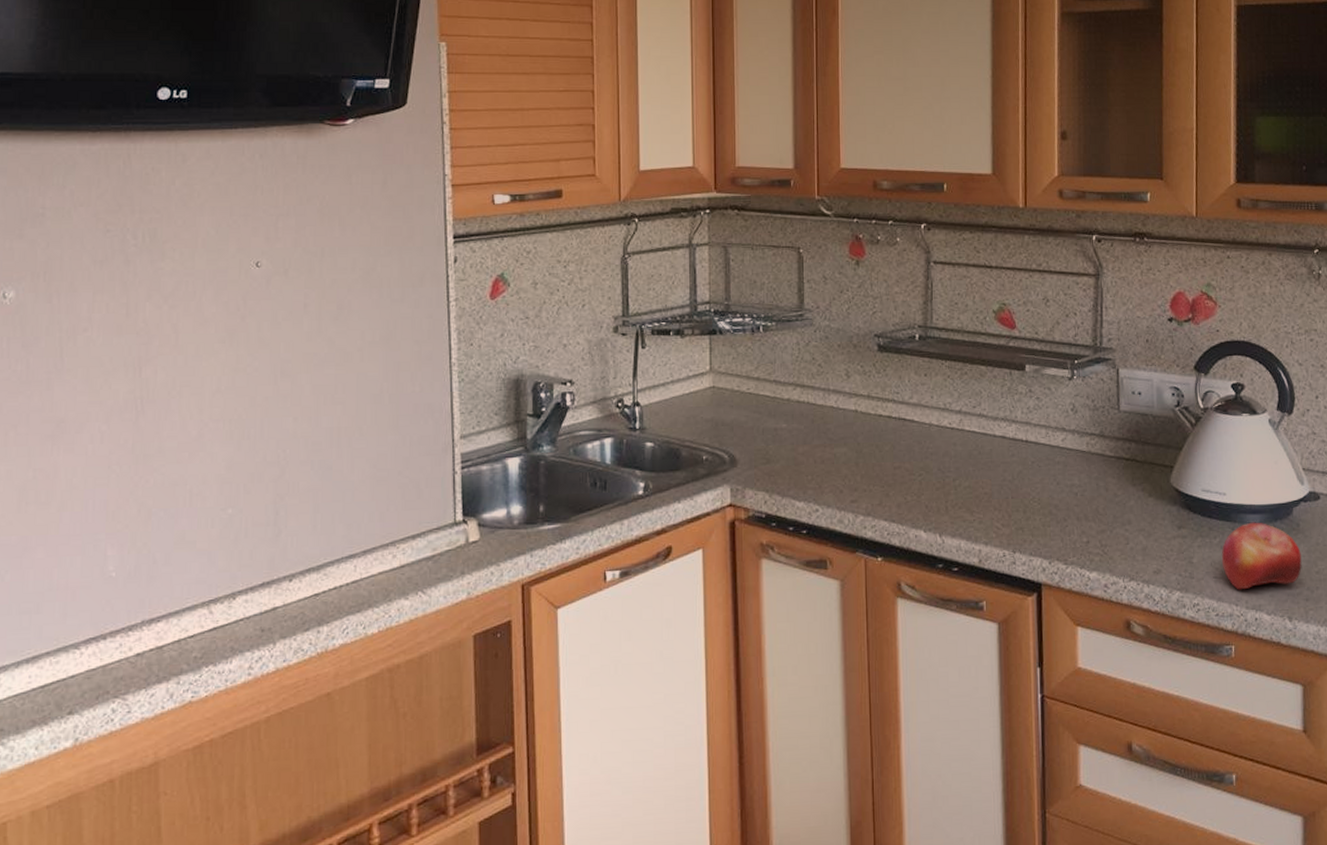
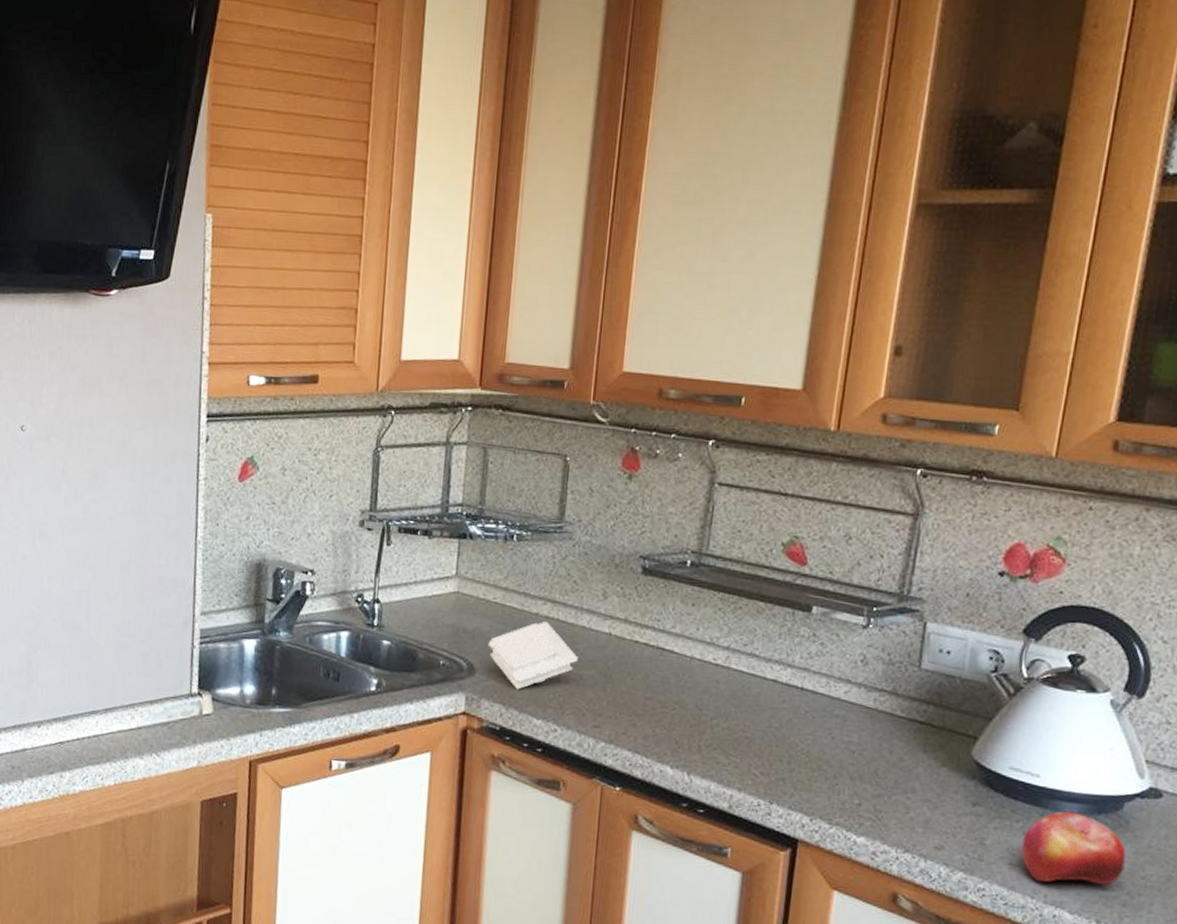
sponge: none [746,405,830,475] -> present [488,621,578,690]

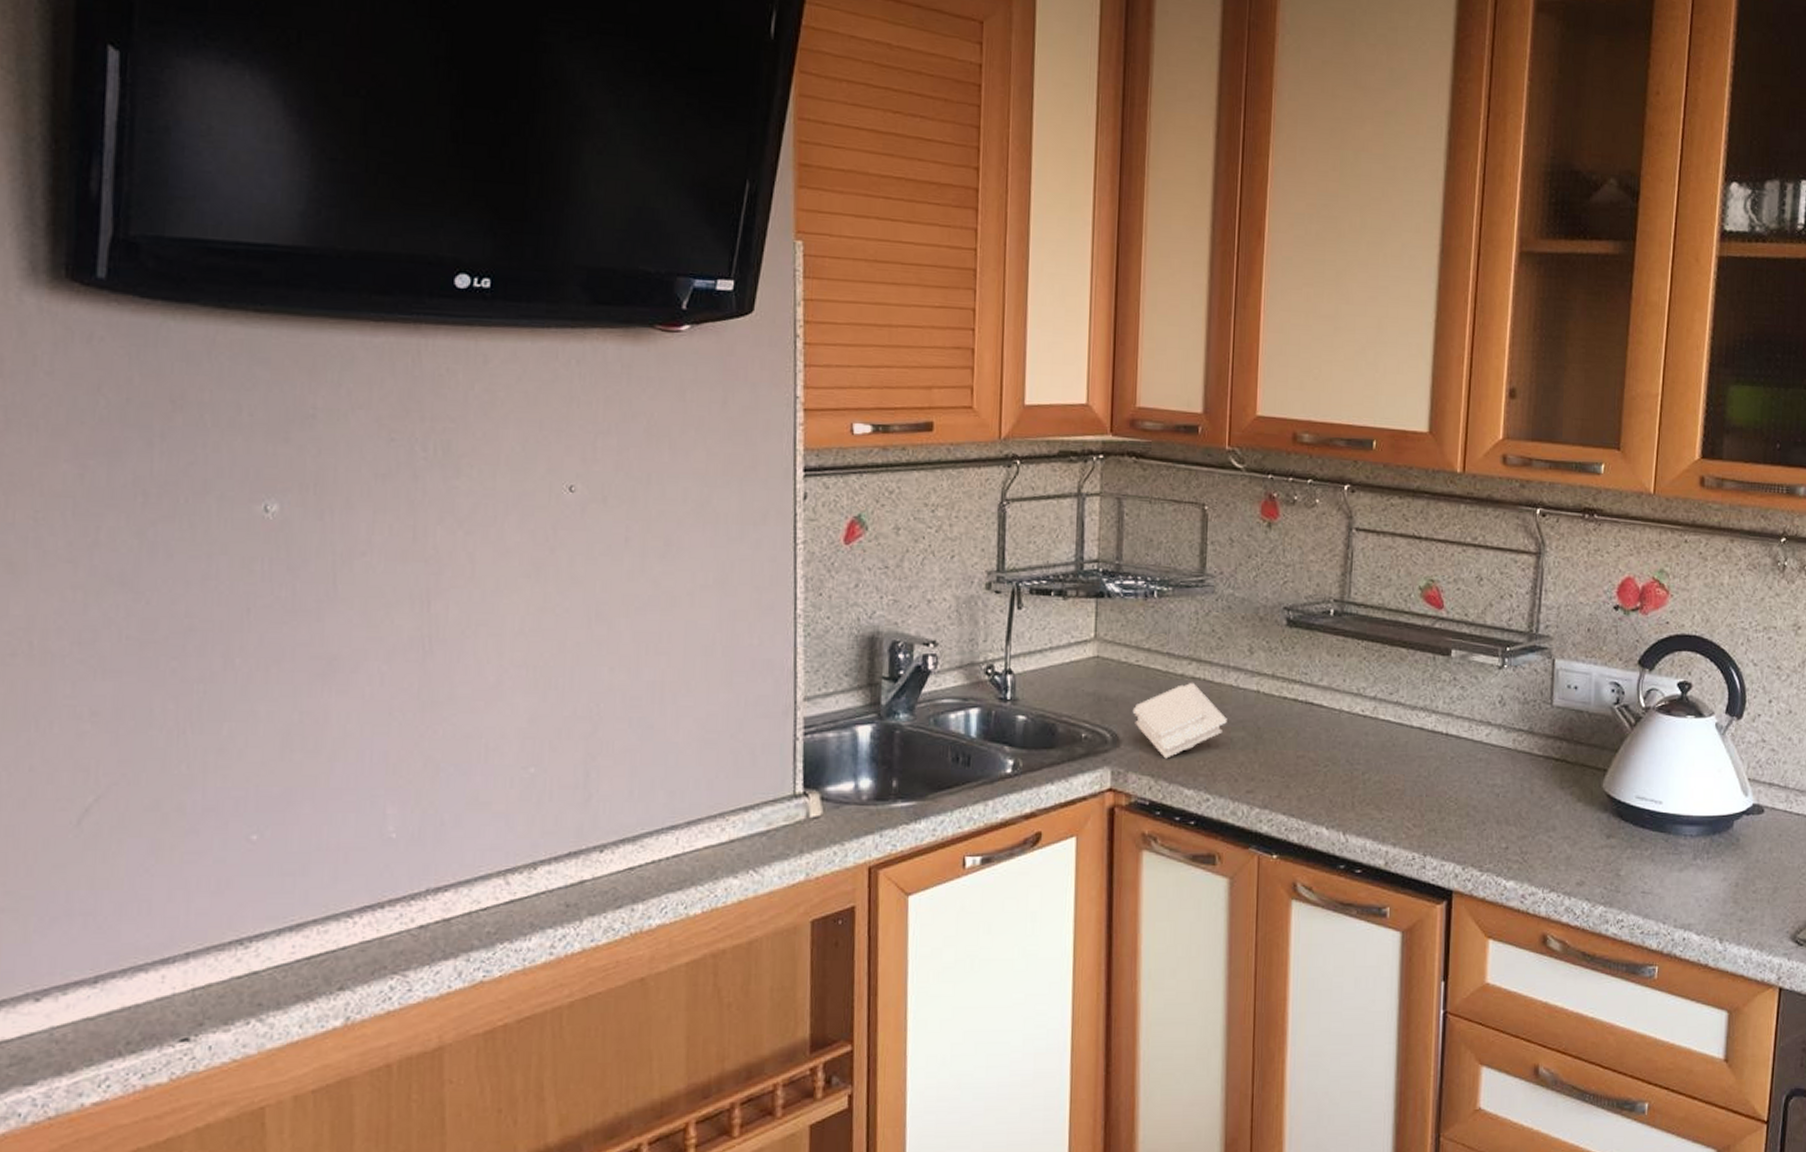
fruit: present [1021,811,1126,885] -> none [1651,834,1739,907]

